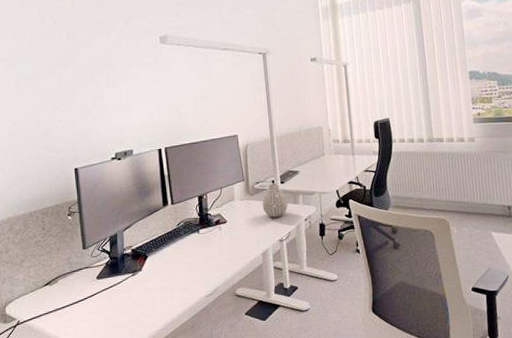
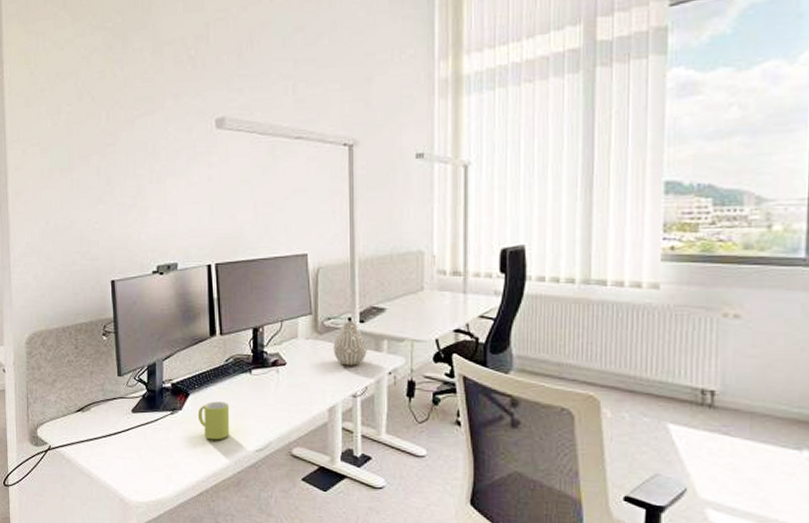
mug: none [155,259,184,293] -> present [197,401,230,440]

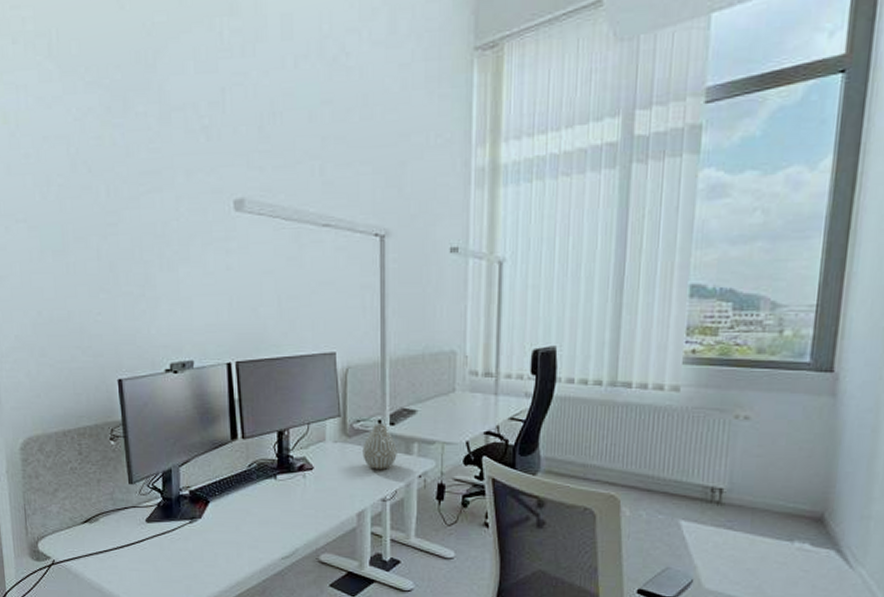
mug: present [197,401,230,440] -> none [219,508,254,549]

